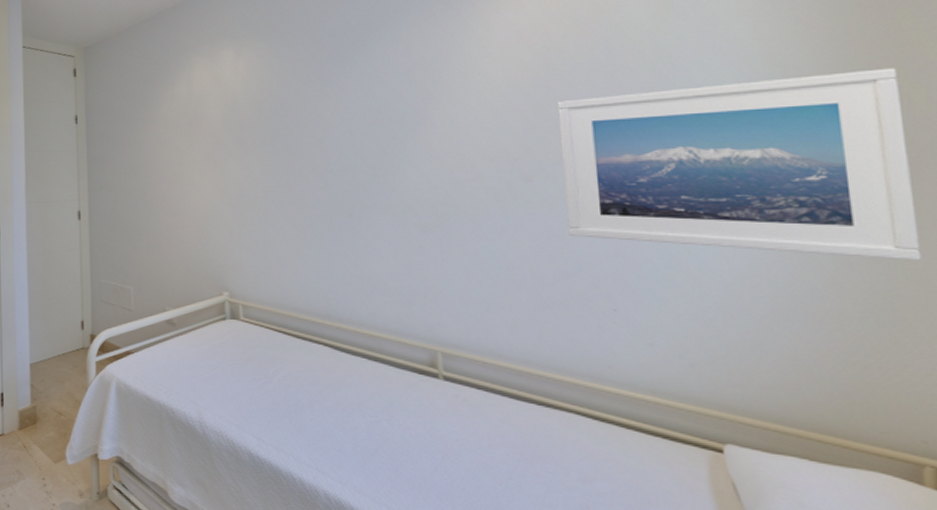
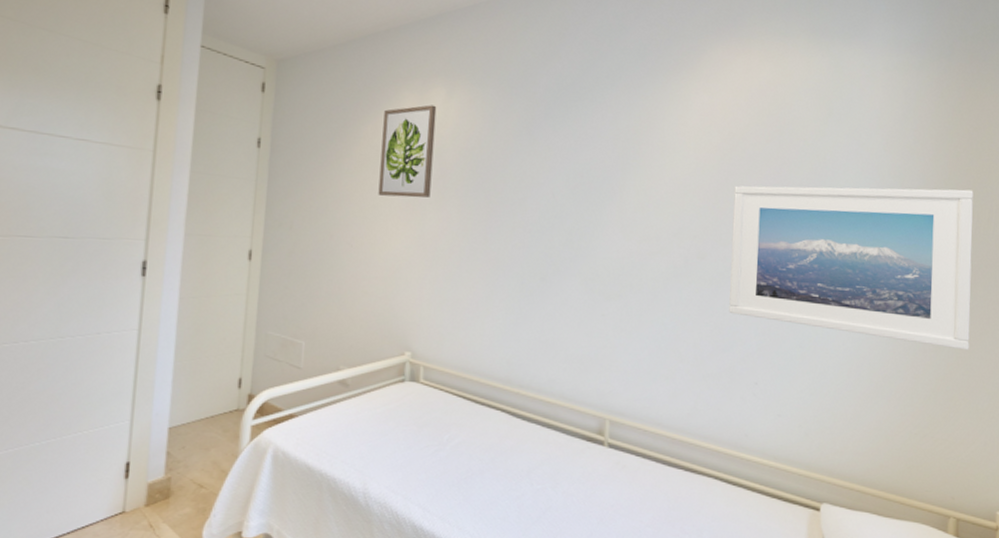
wall art: none [179,66,230,153] -> present [378,105,437,198]

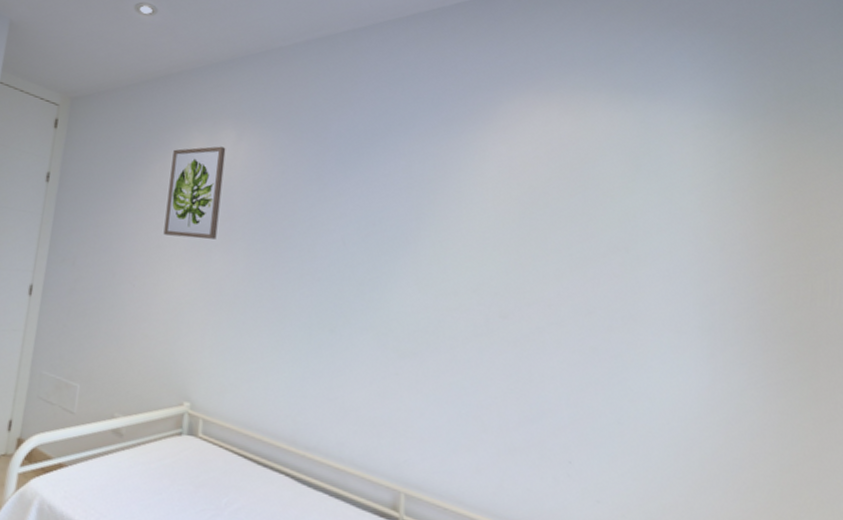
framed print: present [729,185,973,350] -> none [536,241,816,439]

